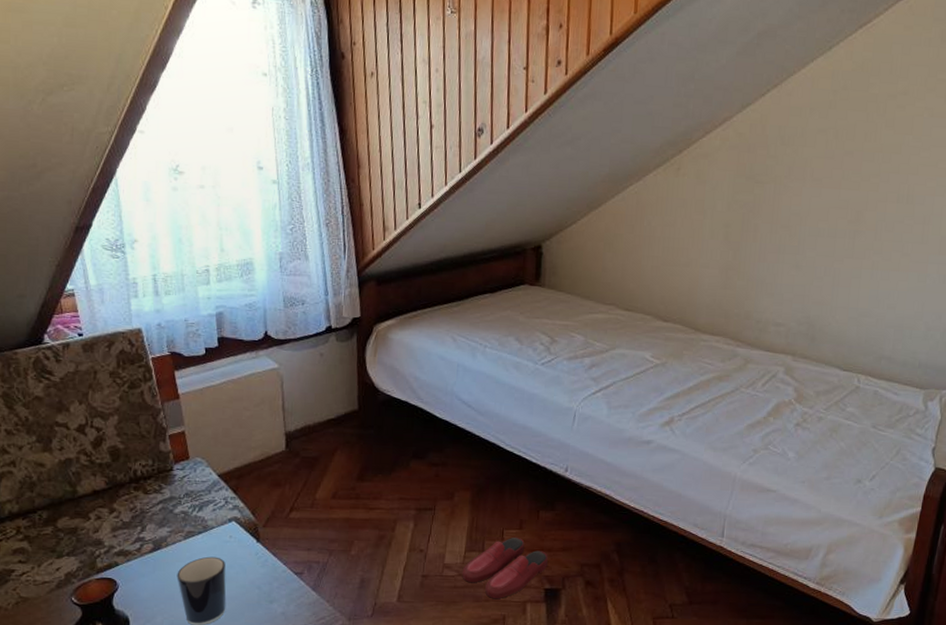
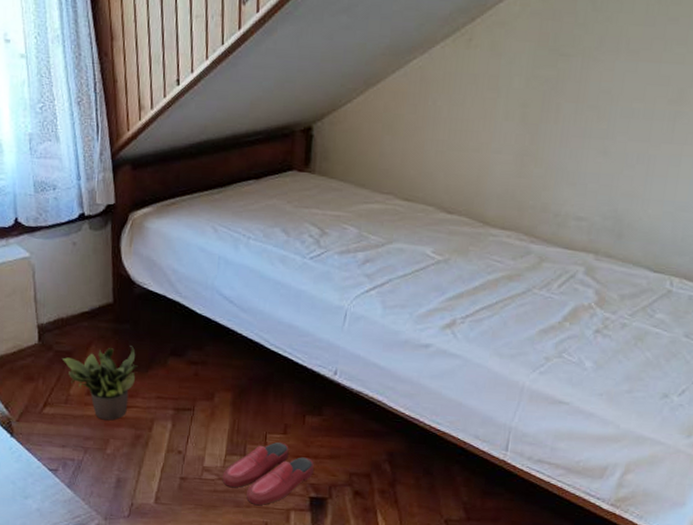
potted plant: none [308,450,382,523] -> present [61,346,138,421]

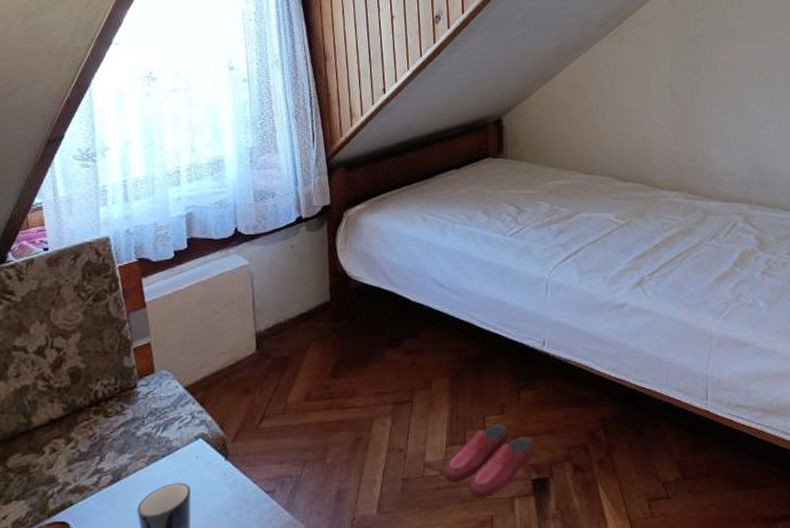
potted plant: present [61,346,138,421] -> none [279,342,356,427]

